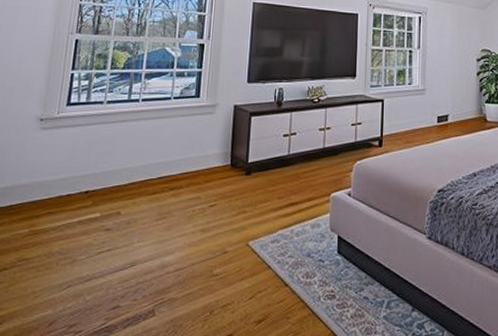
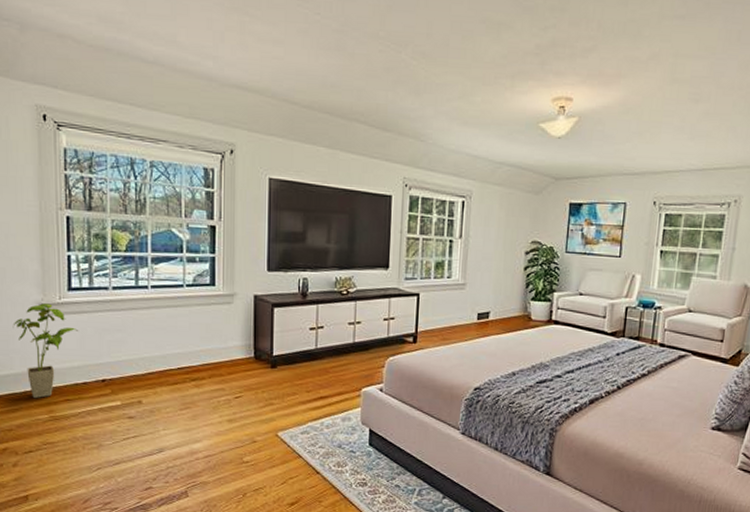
house plant: none [10,118,71,213] -> present [12,303,79,399]

